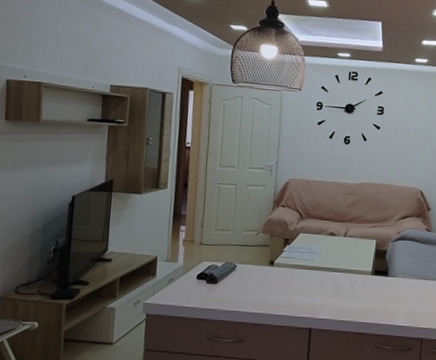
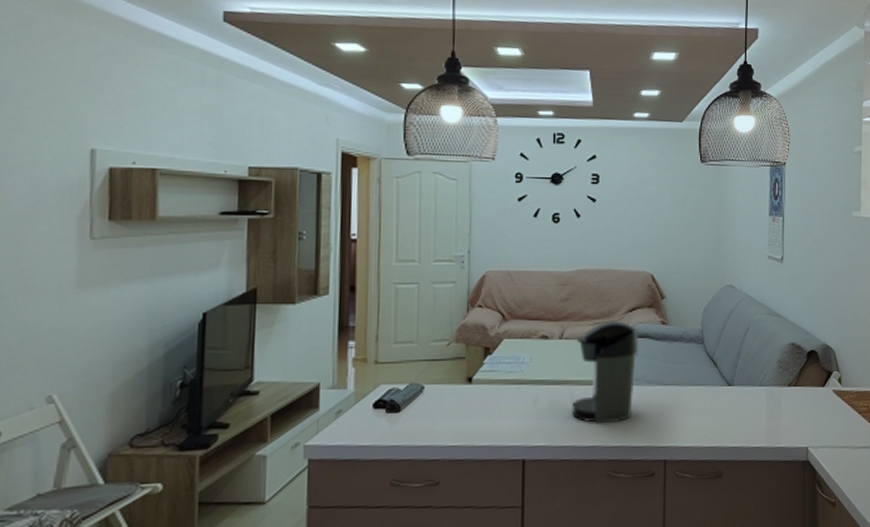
coffee maker: none [350,225,408,306] -> present [572,321,640,424]

